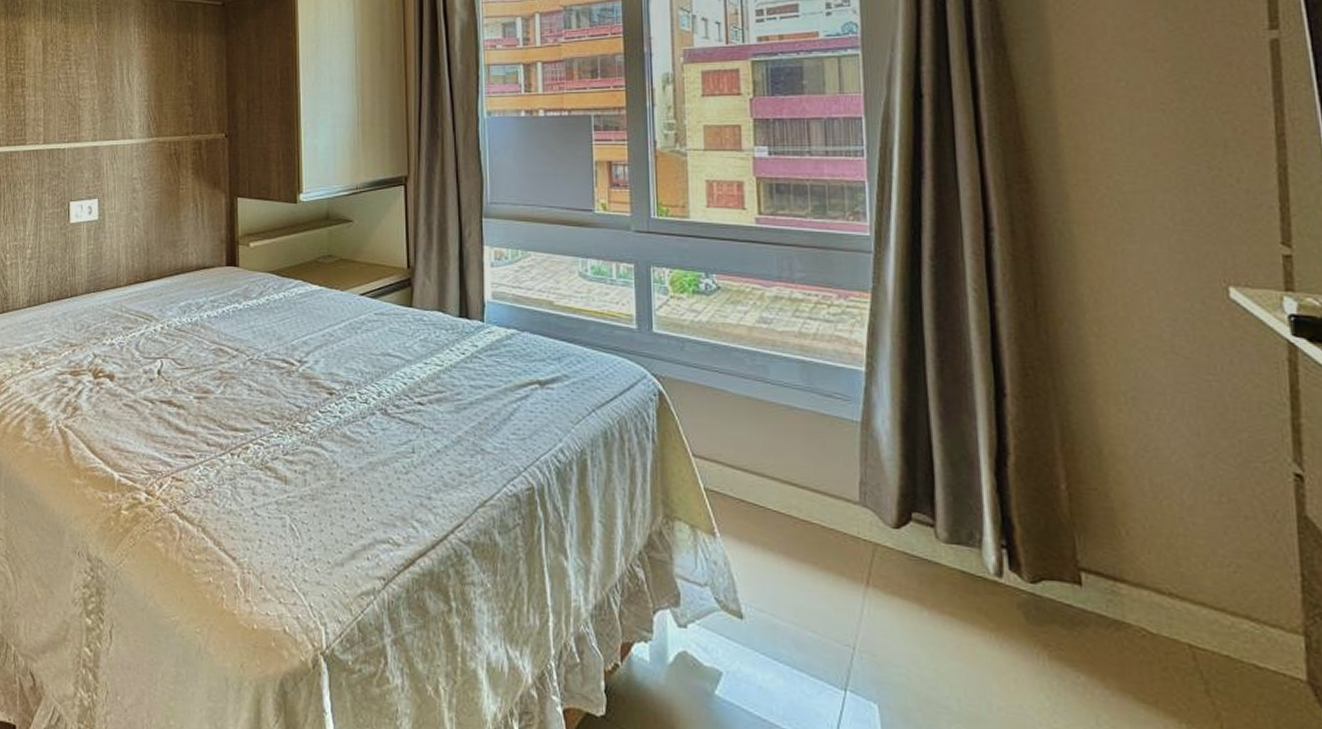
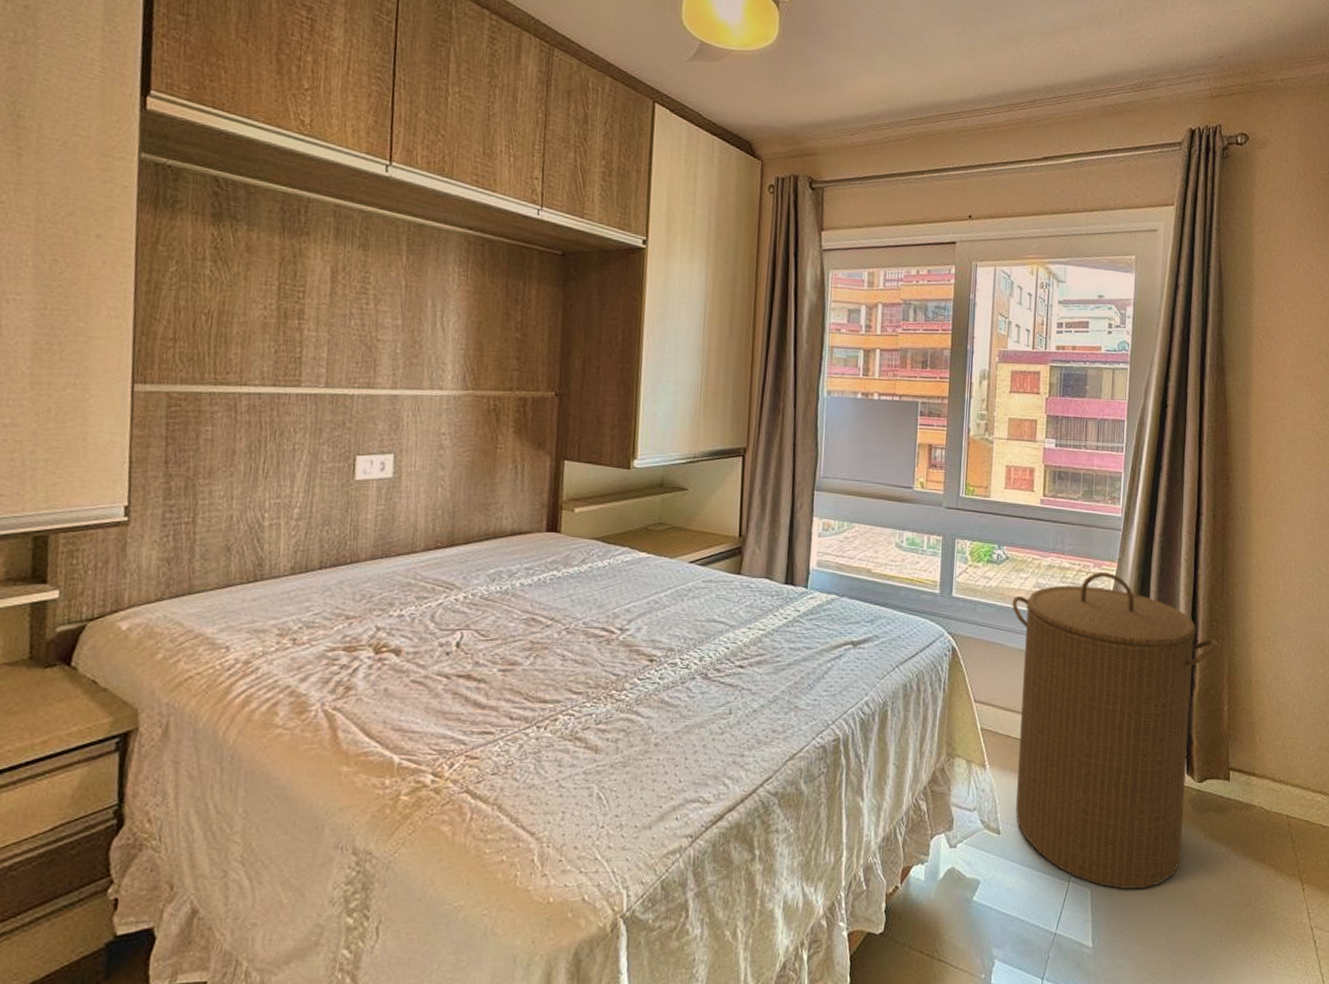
laundry hamper: none [730,304,1040,715] -> present [1012,571,1219,889]

